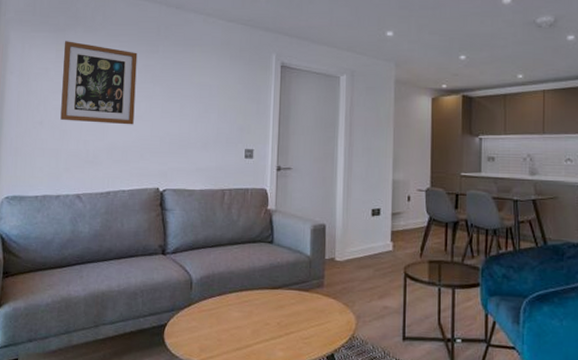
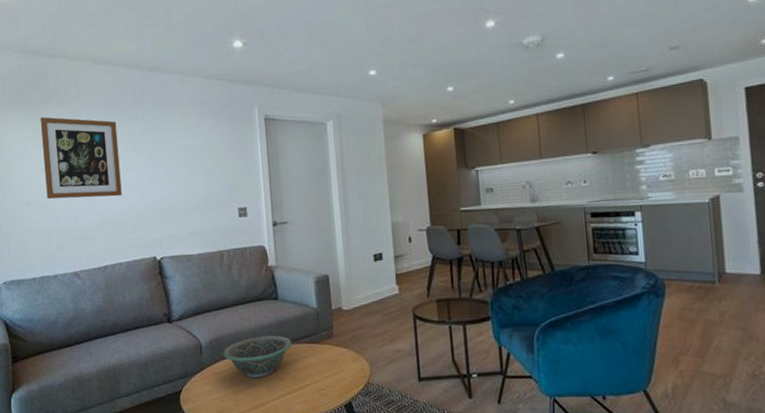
decorative bowl: none [212,278,282,320] -> present [222,335,292,379]

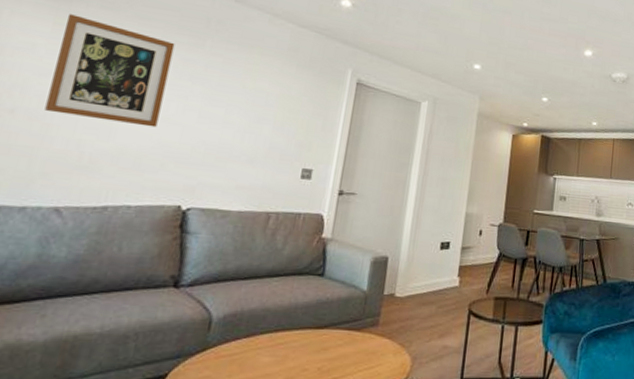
decorative bowl: present [222,335,292,379] -> none [237,316,329,366]

